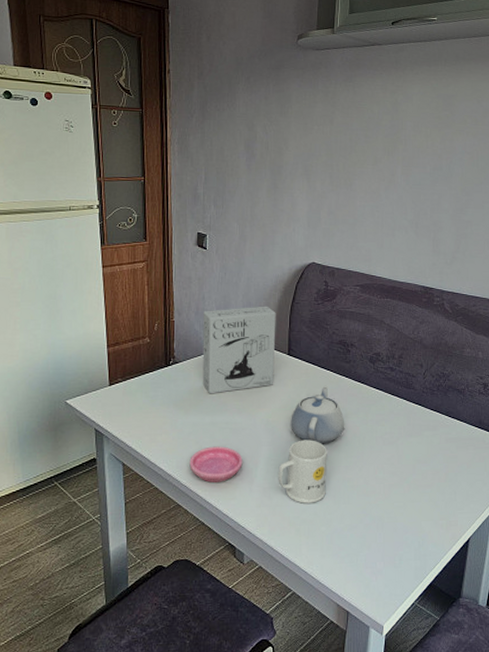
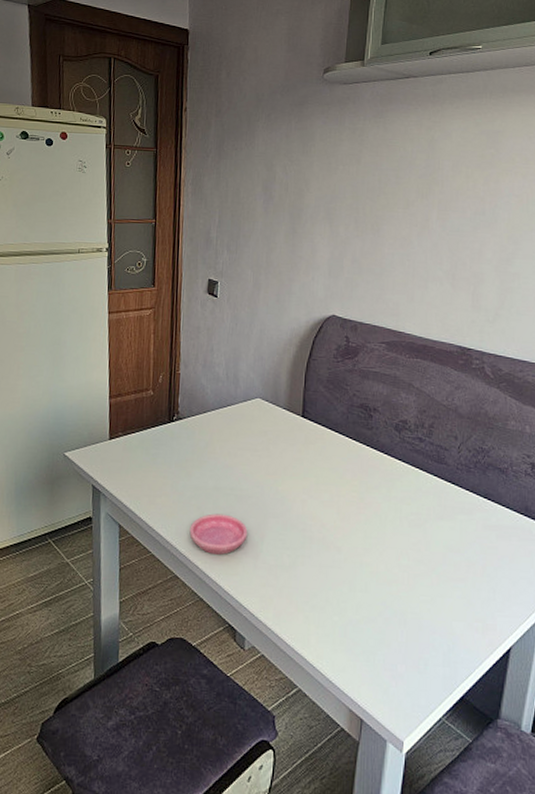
cereal box: present [202,306,276,394] -> none [207,361,290,456]
mug: present [278,440,327,504] -> none [286,514,343,588]
teapot: present [291,385,345,444] -> none [302,453,365,521]

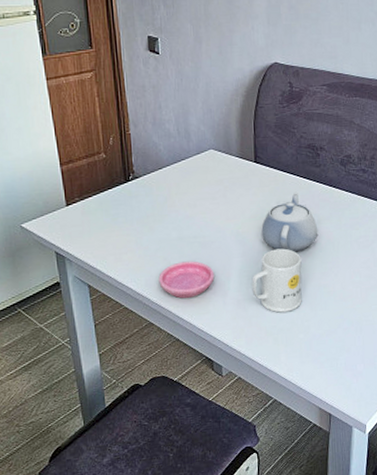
mug: none [286,514,343,588] -> present [252,248,302,313]
teapot: none [302,453,365,521] -> present [261,191,318,252]

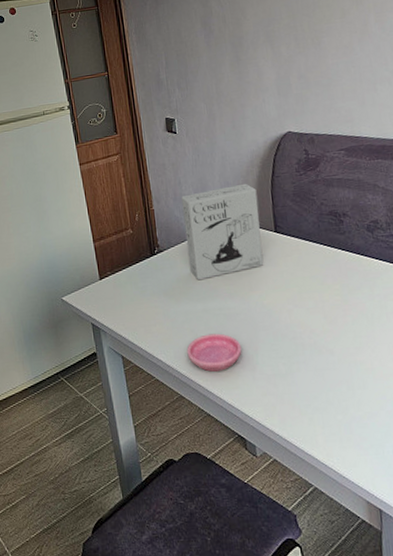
cereal box: none [161,112,242,209] -> present [181,183,264,281]
mug: present [252,248,302,313] -> none [280,321,337,391]
teapot: present [261,191,318,252] -> none [287,261,349,325]

